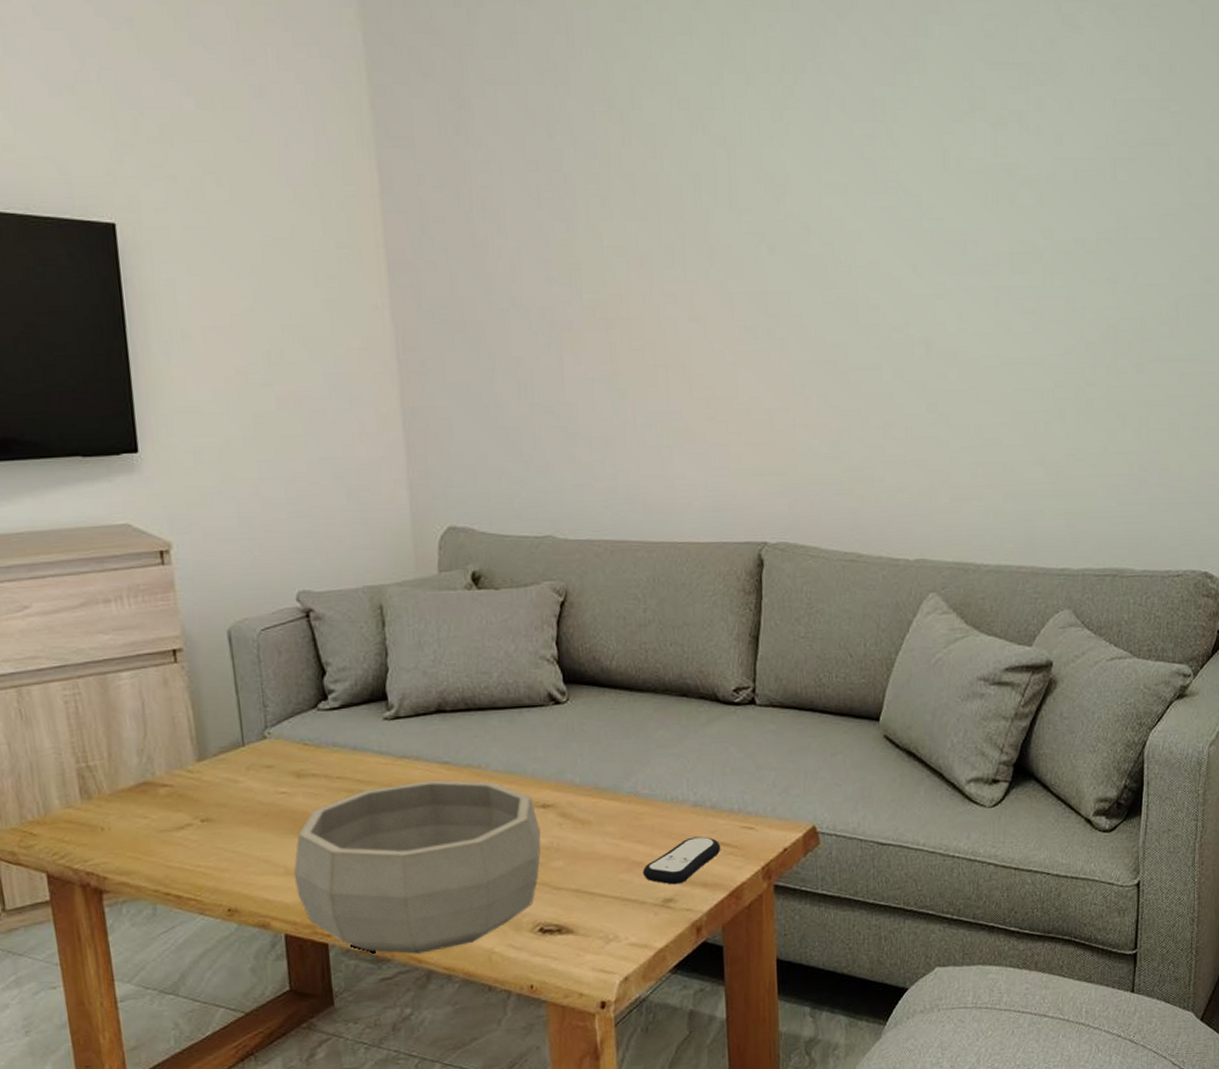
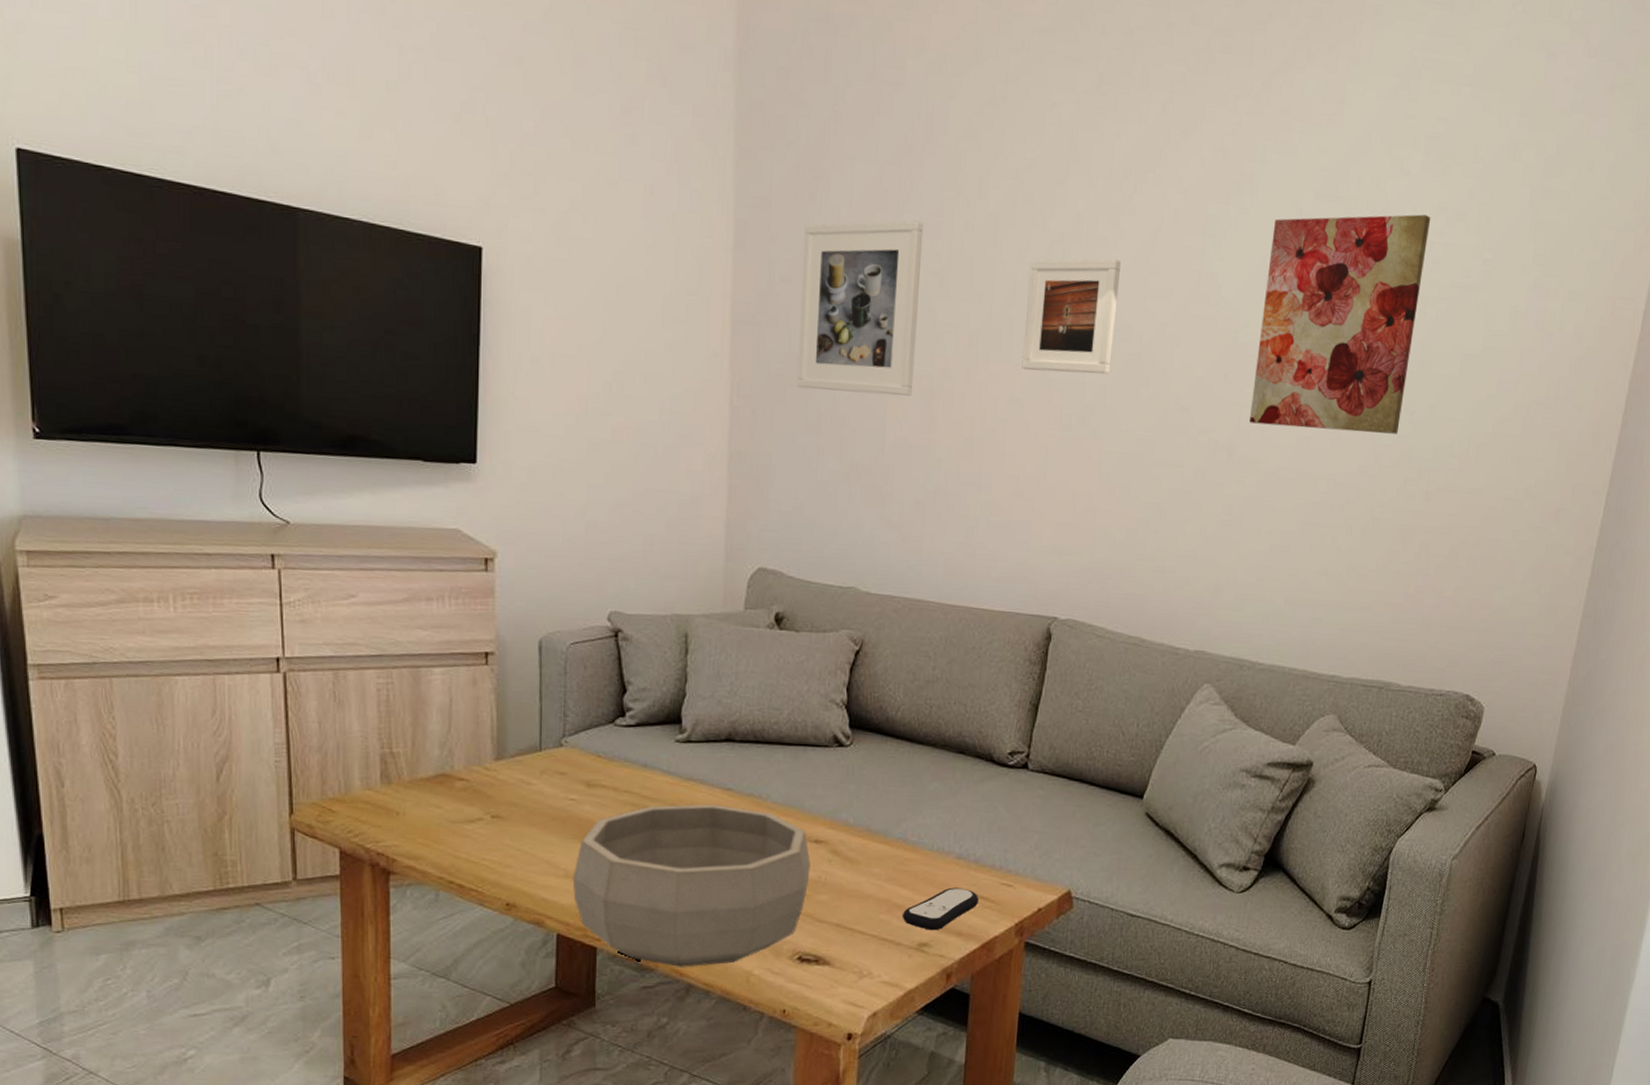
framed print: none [453,141,587,333] -> present [796,220,924,396]
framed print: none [694,158,793,286] -> present [1022,258,1121,375]
wall art: none [944,72,1111,314] -> present [1250,214,1431,434]

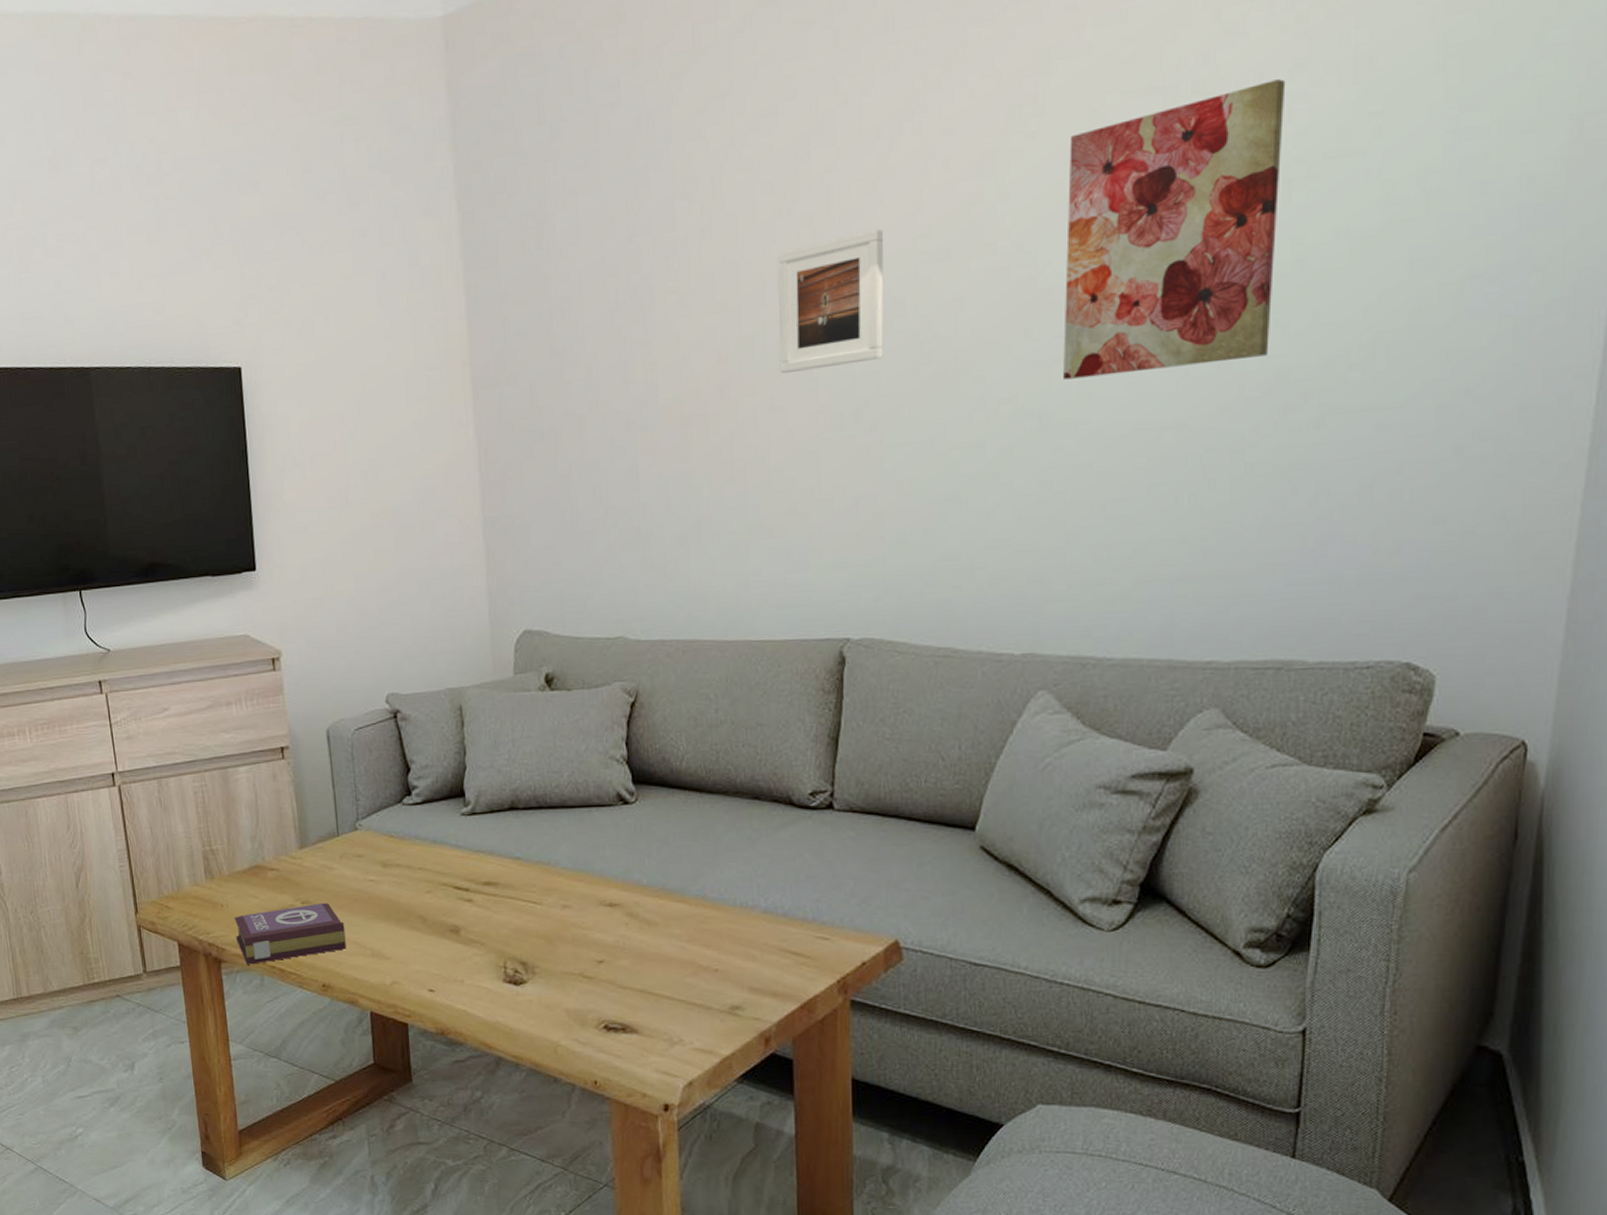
book: none [410,818,538,878] -> present [233,902,346,965]
decorative bowl: present [572,804,811,967] -> none [379,874,608,1040]
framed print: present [796,220,924,396] -> none [535,241,663,441]
remote control: present [902,887,979,931] -> none [709,944,793,992]

